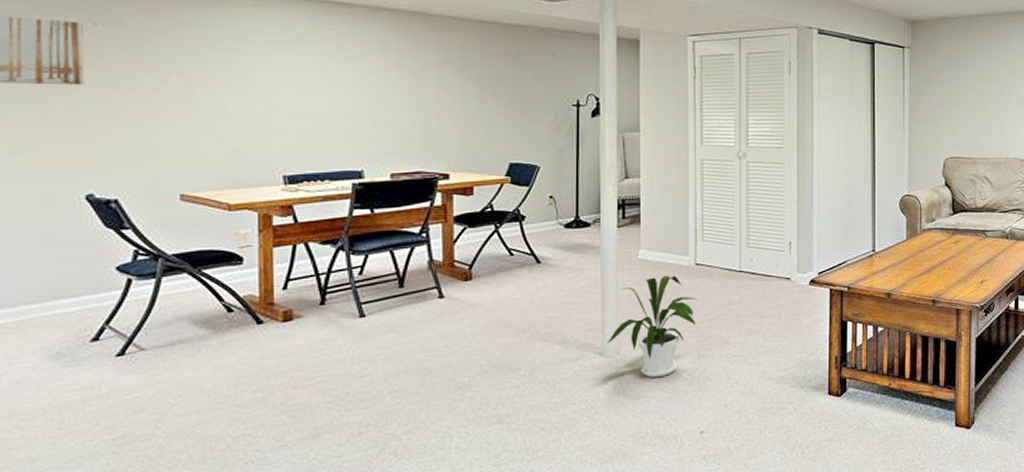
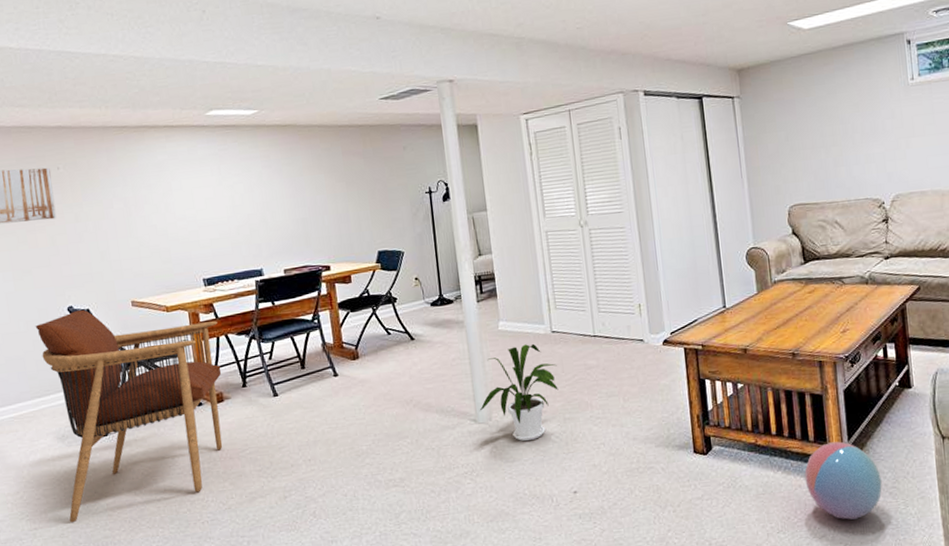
armchair: none [34,199,296,462] -> present [35,309,223,523]
ball: none [932,387,1001,463] -> present [804,441,882,521]

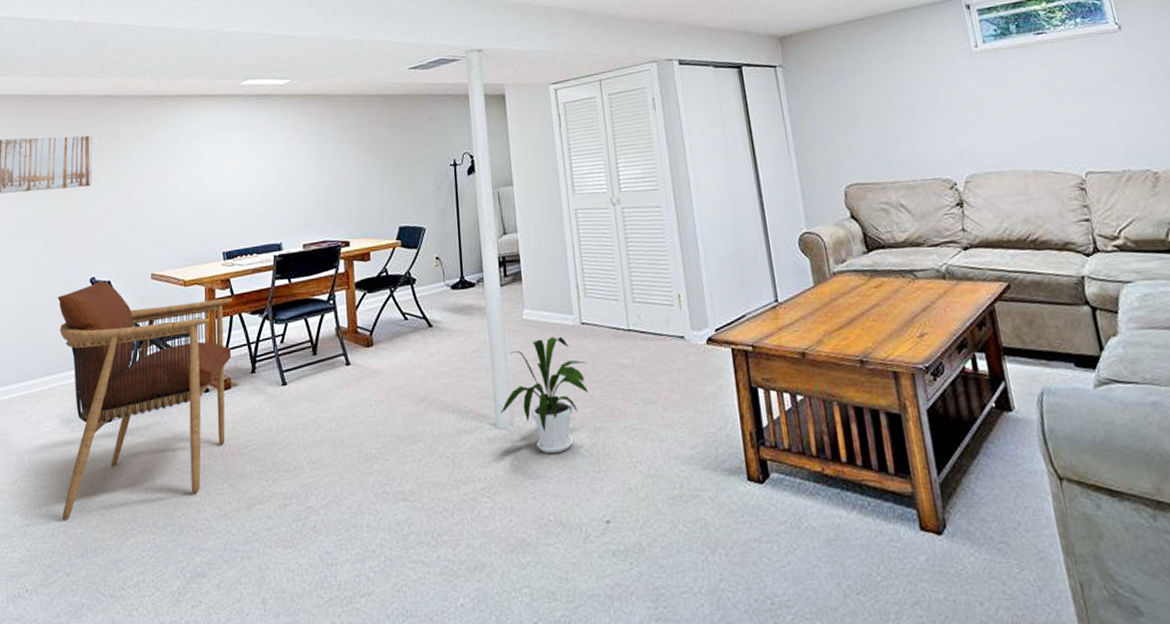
ball: present [804,441,882,521] -> none [885,476,987,584]

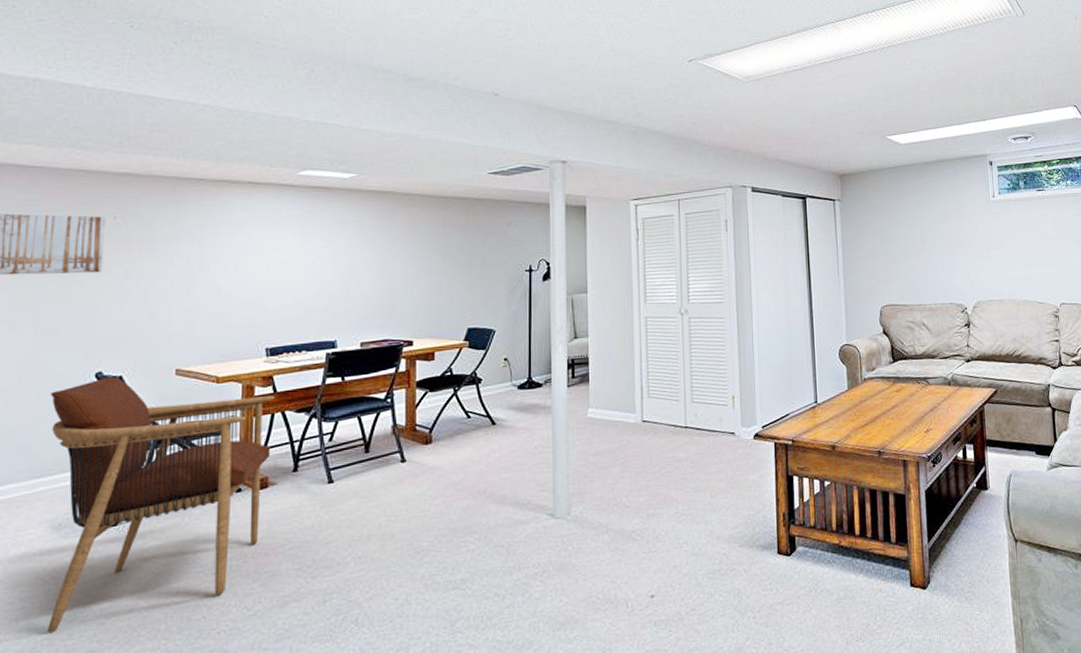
house plant: present [500,336,589,454] -> none [558,433,645,539]

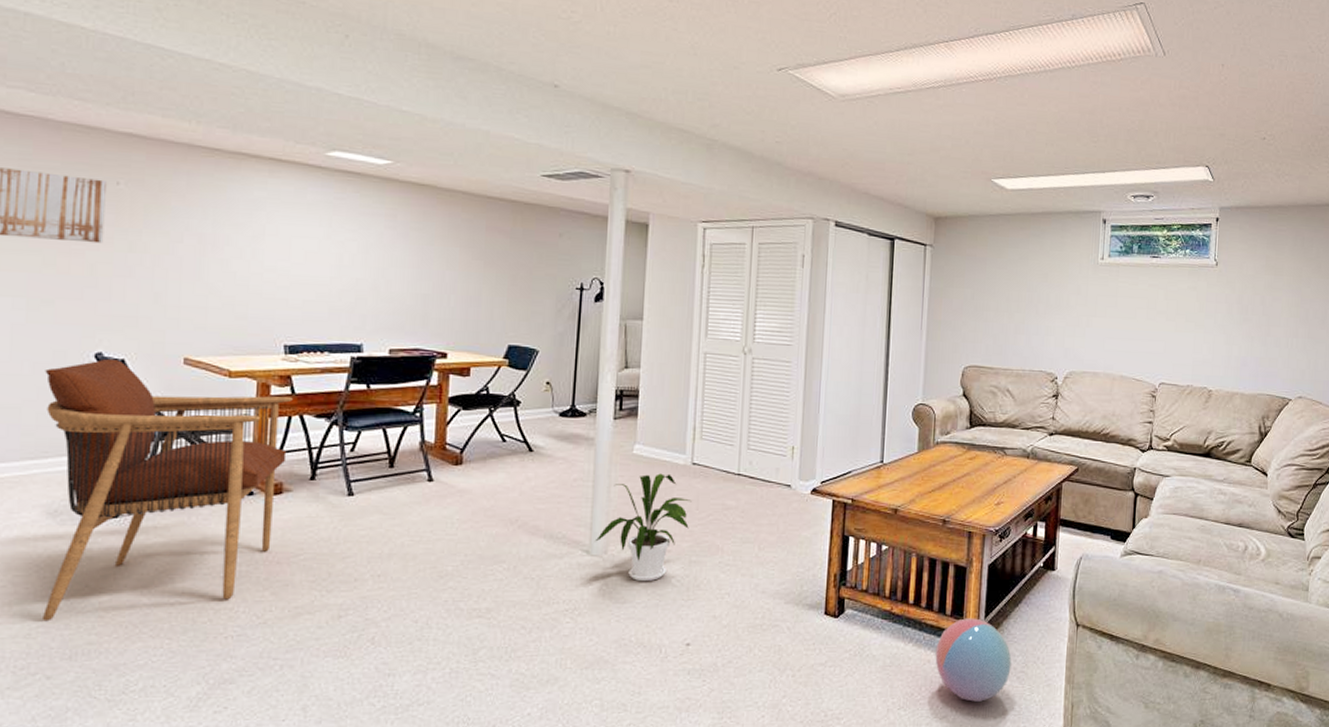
house plant: none [558,433,645,539] -> present [594,473,692,582]
ball: none [885,543,959,627] -> present [935,618,1012,703]

